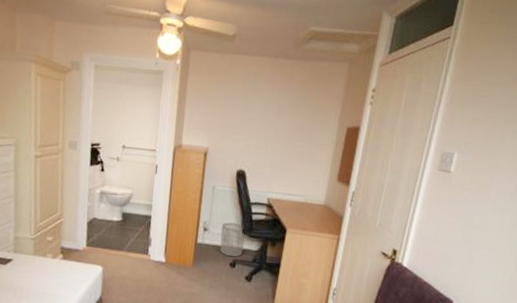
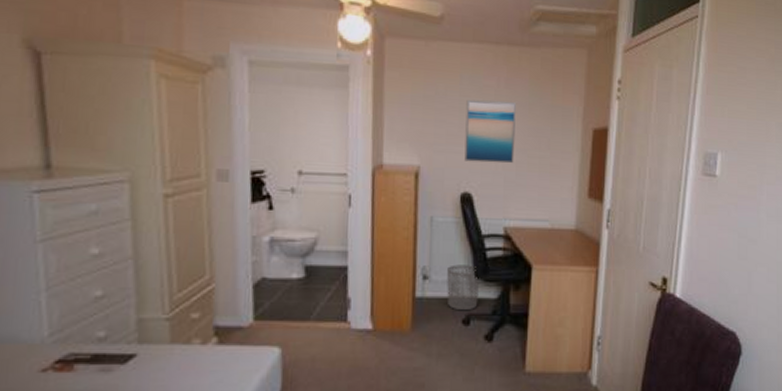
wall art: none [242,99,287,150] -> present [464,99,517,164]

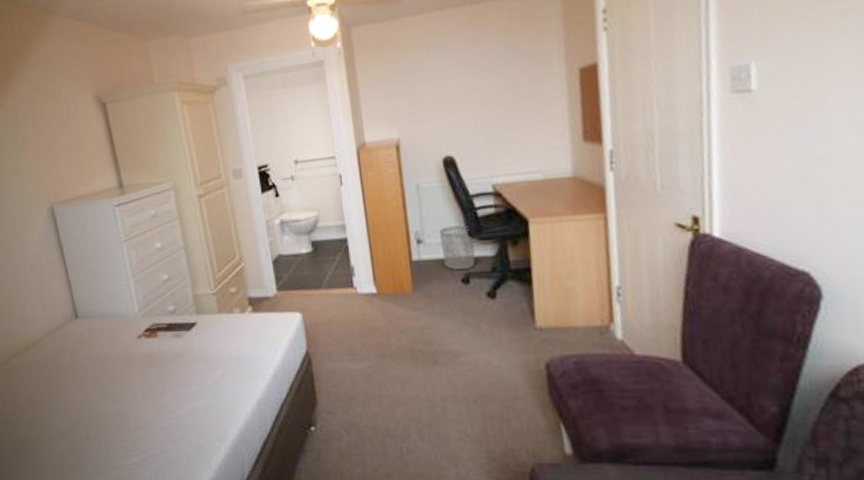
wall art: present [464,99,517,164] -> none [436,59,494,127]

